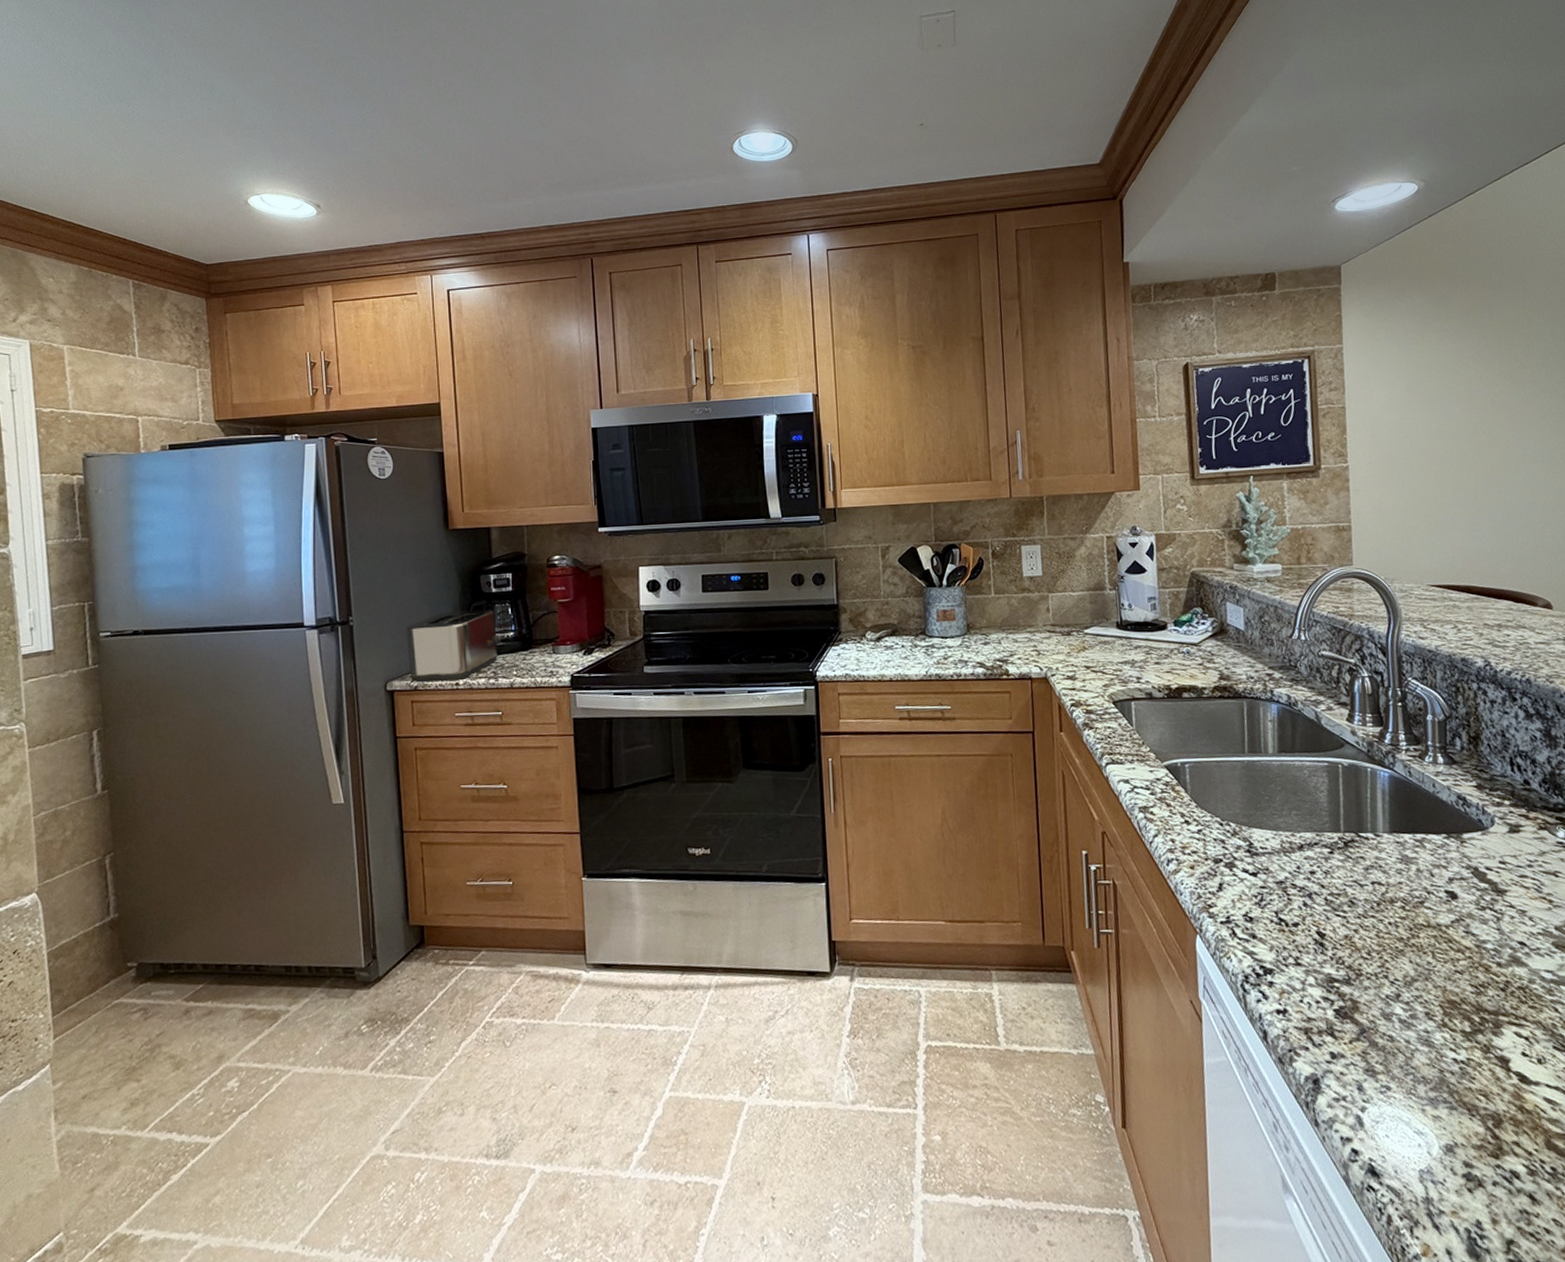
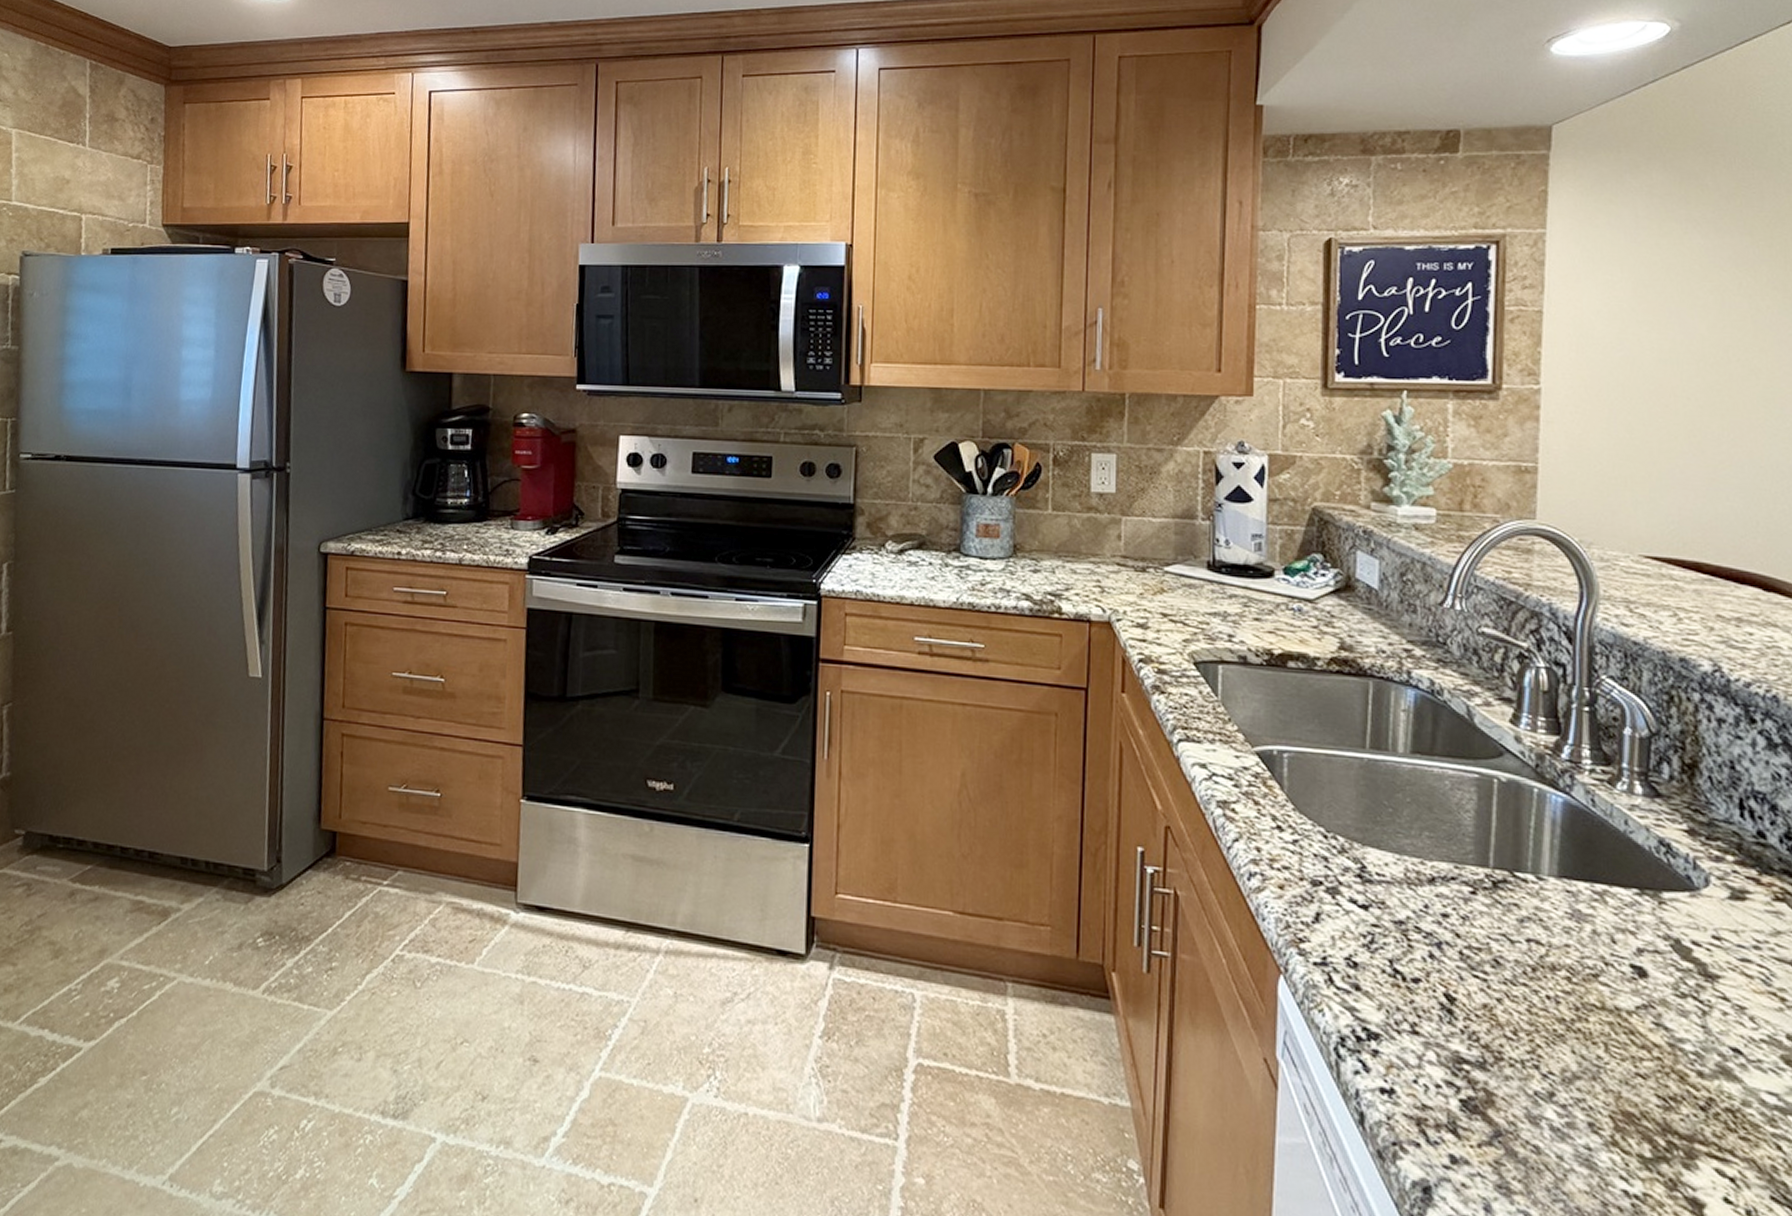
toaster: present [406,609,501,682] -> none [347,467,453,549]

